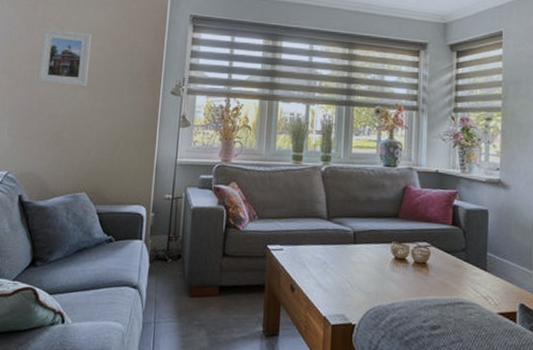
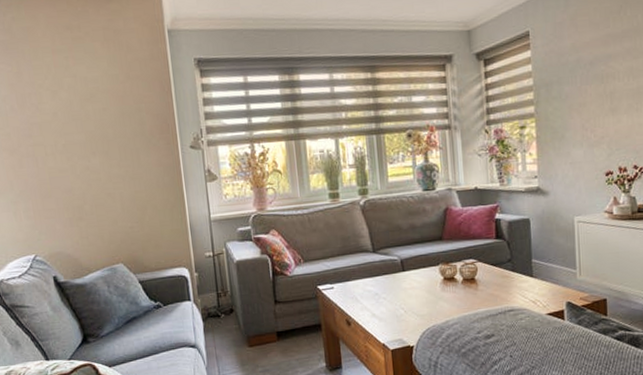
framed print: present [37,29,91,87] -> none [34,94,98,157]

